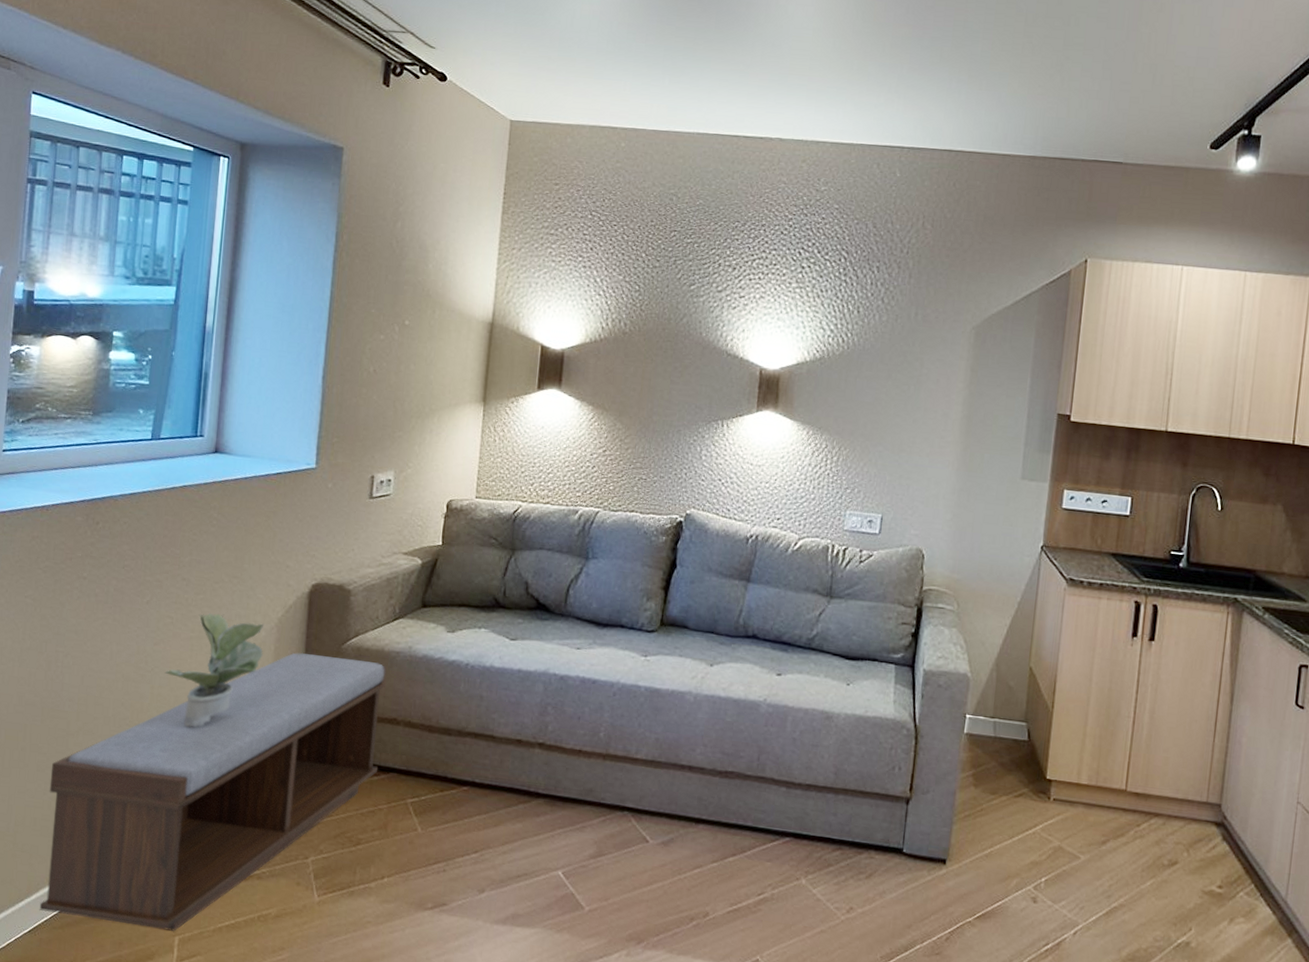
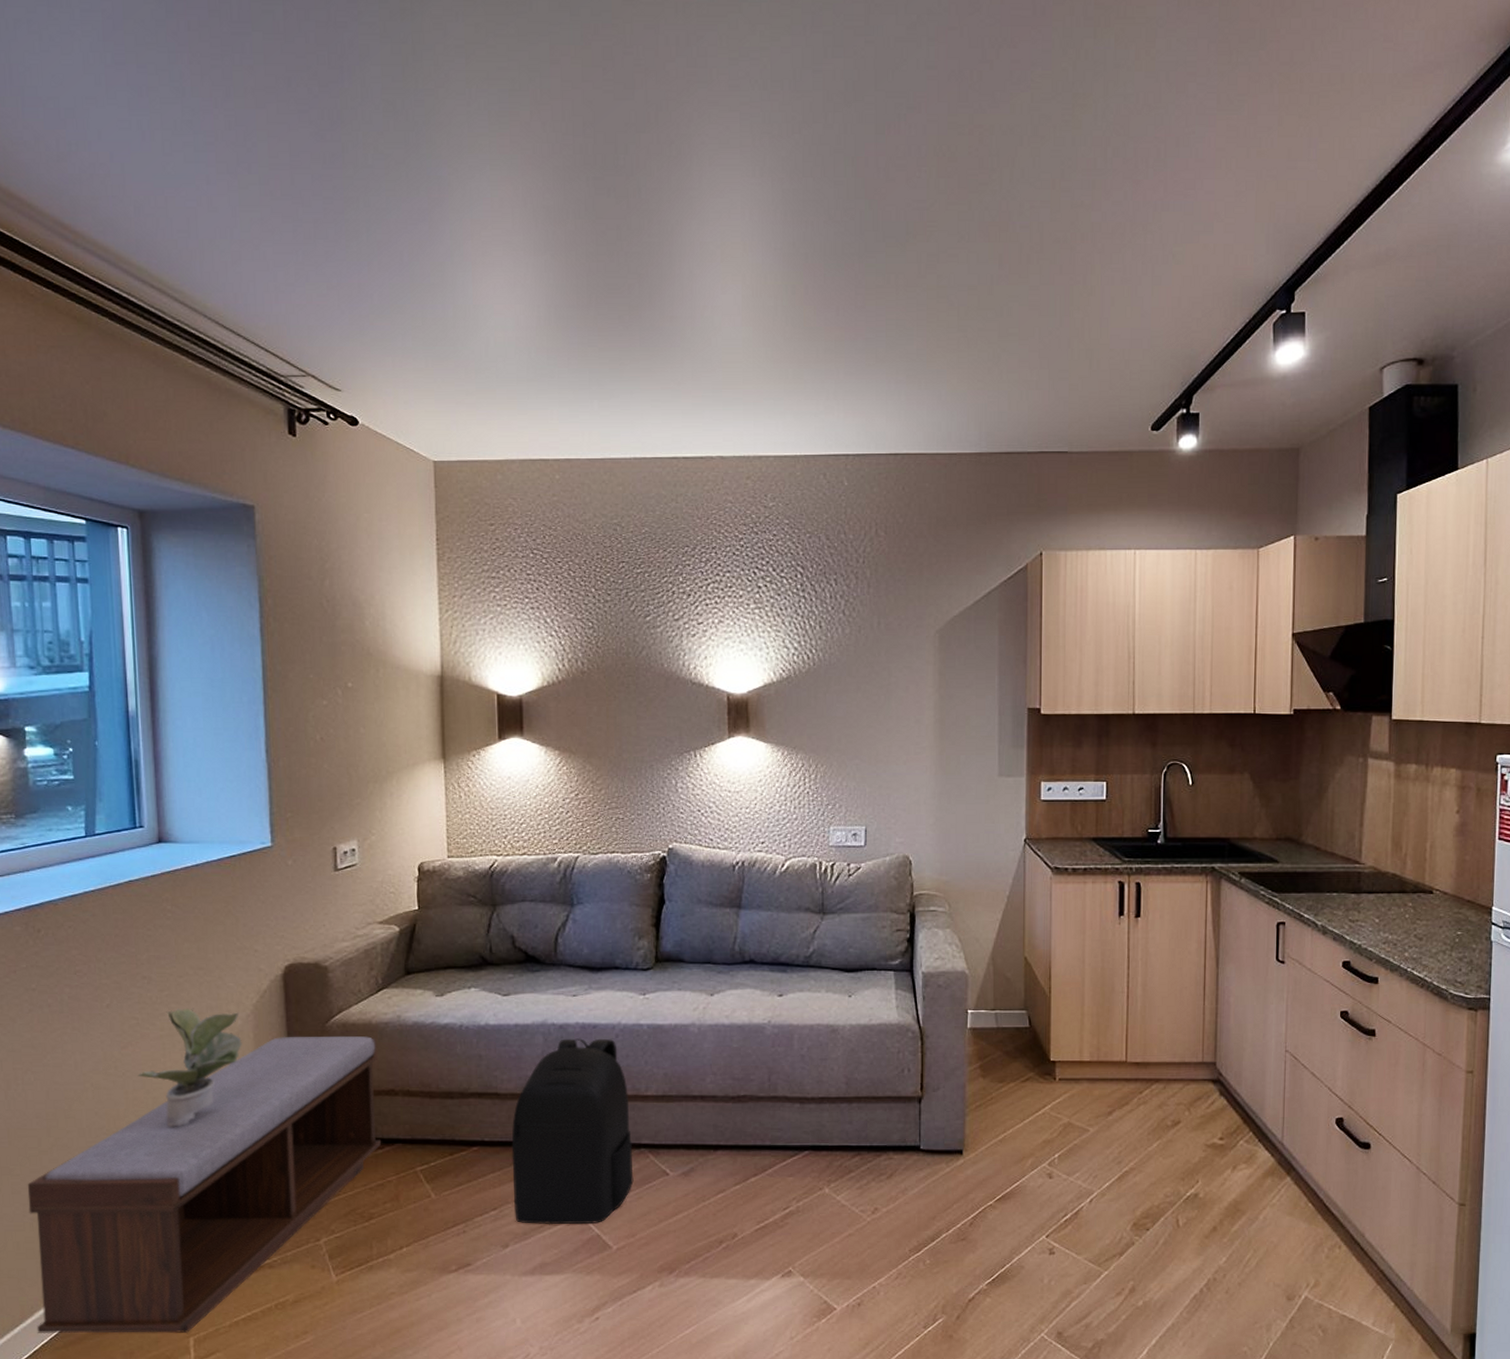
backpack: none [494,690,619,882] -> present [511,1038,634,1225]

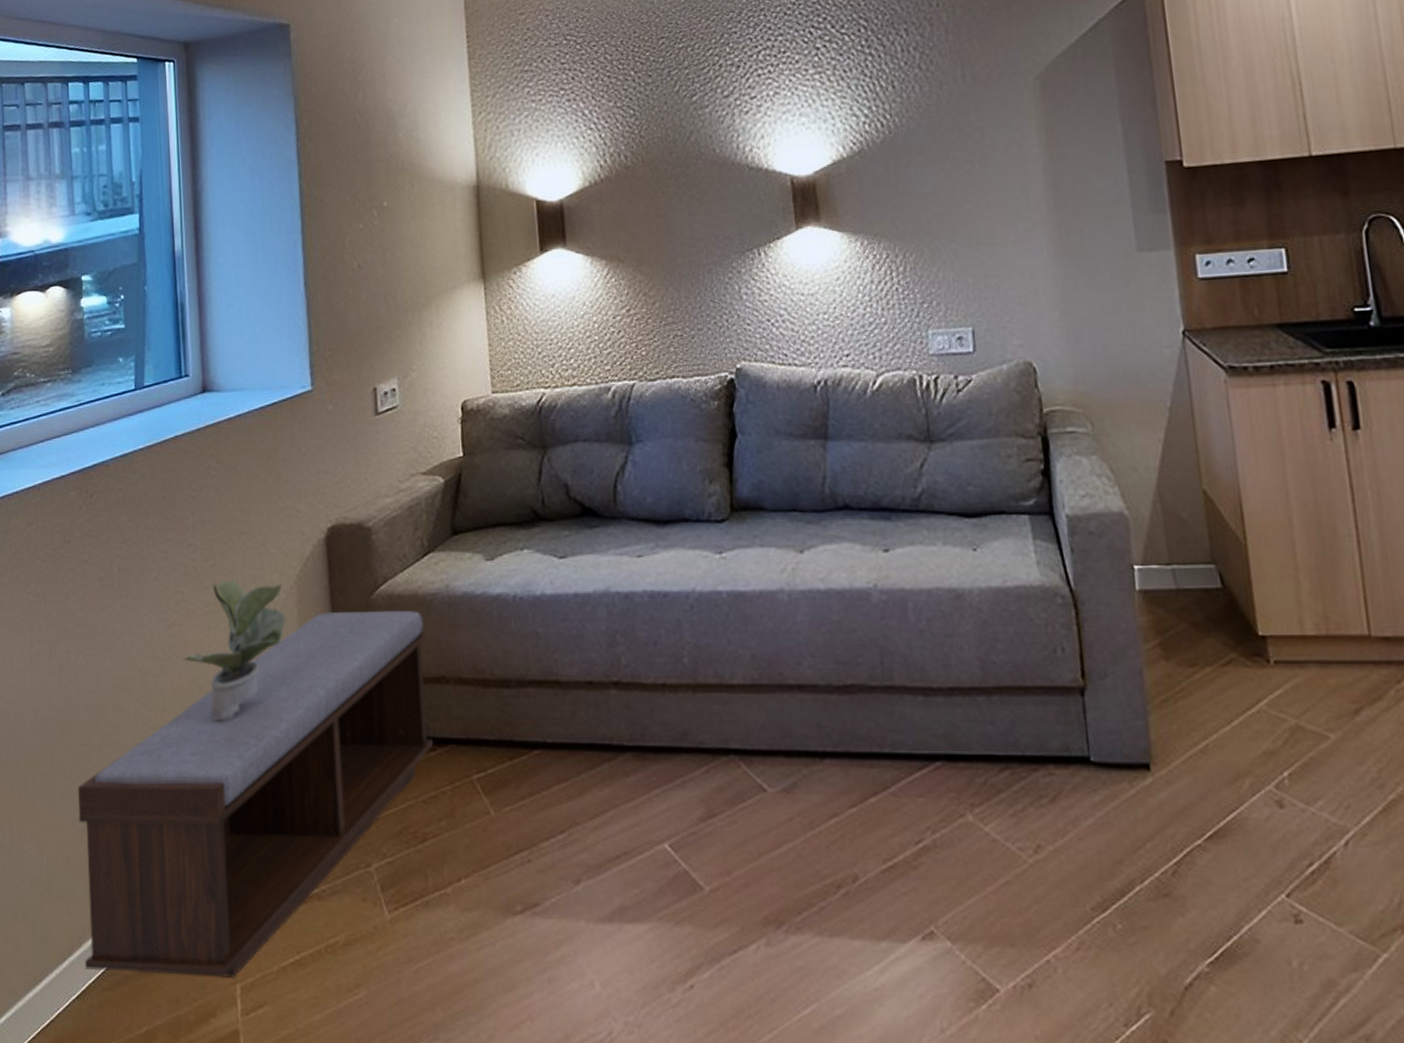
backpack: present [511,1038,634,1225] -> none [577,610,725,855]

